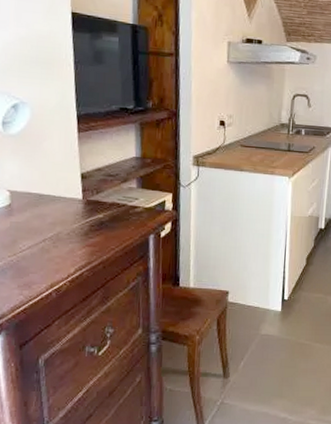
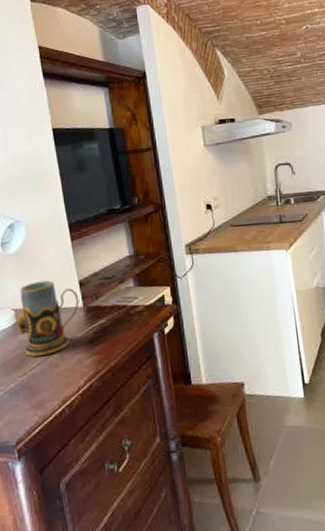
mug: none [11,167,79,240] -> present [16,280,79,356]

